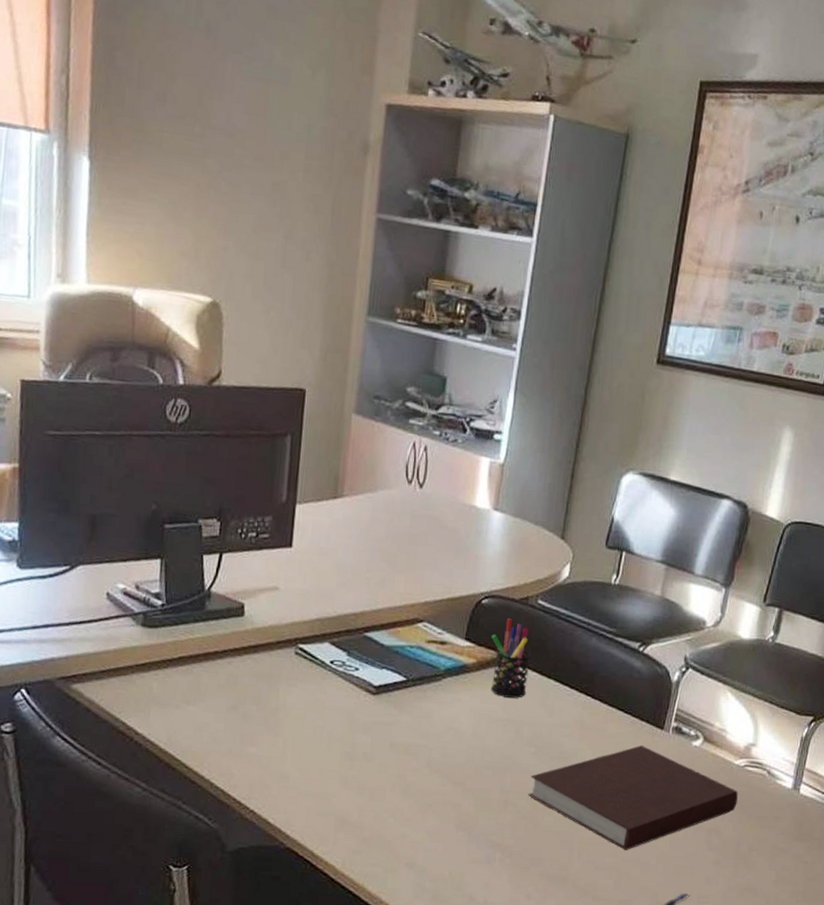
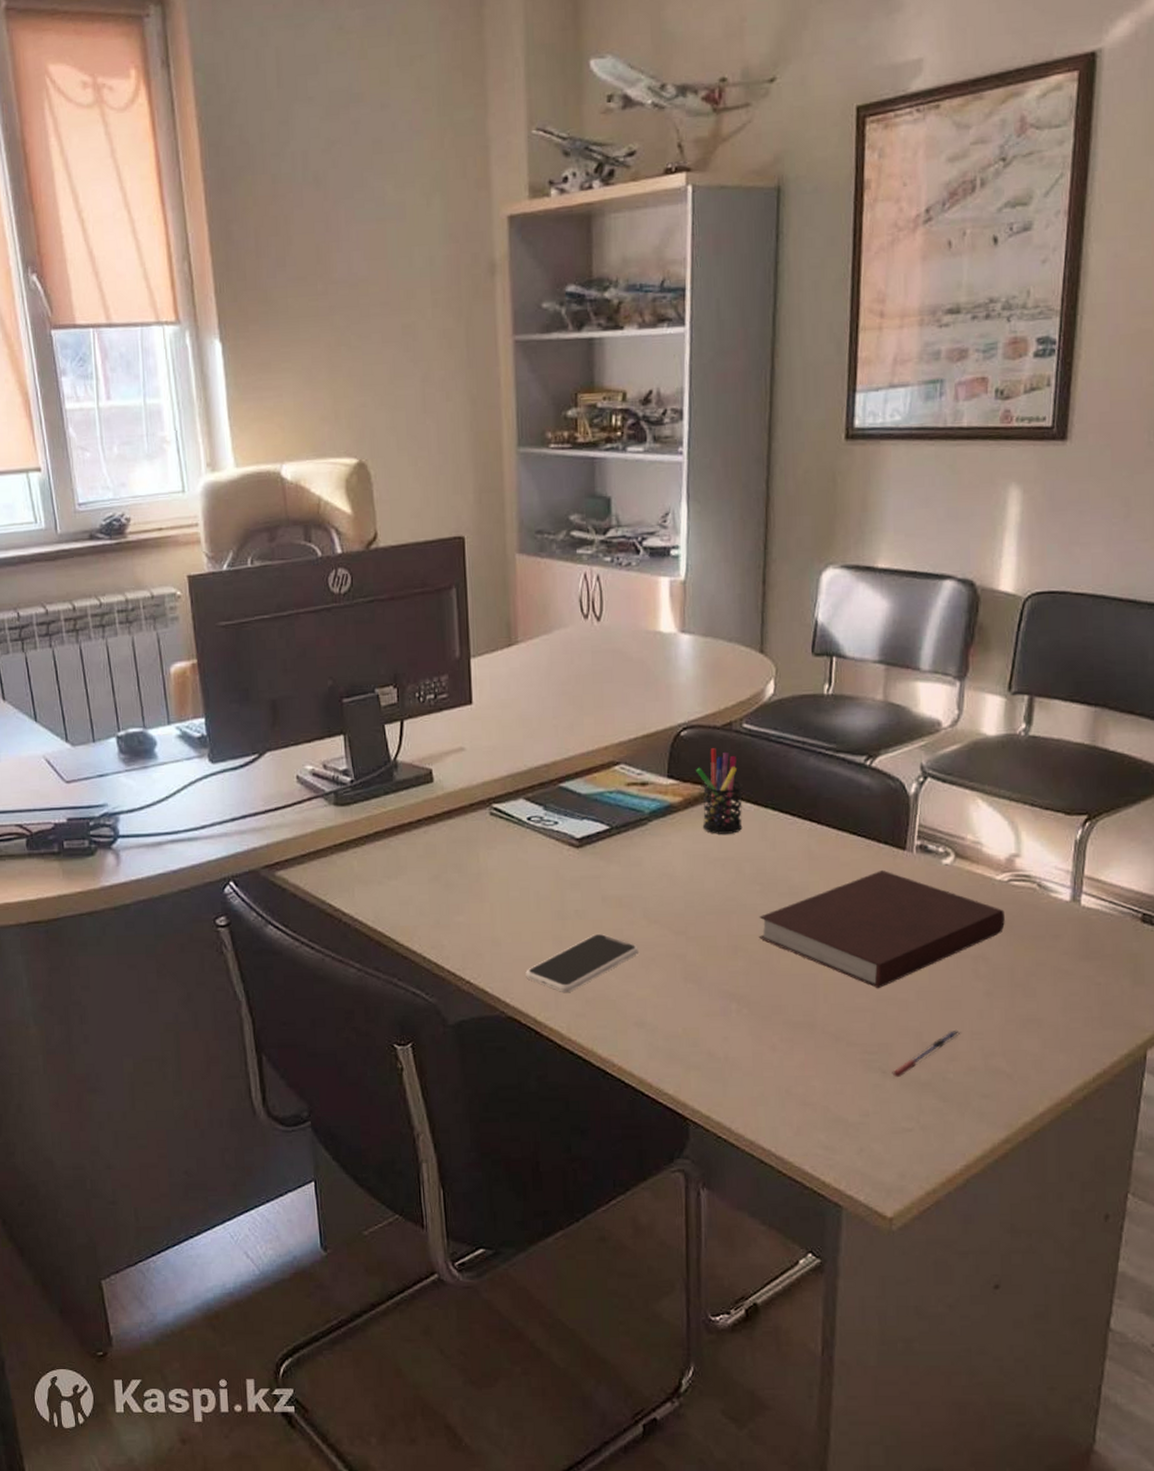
smartphone: none [309,776,418,829] -> present [525,933,638,992]

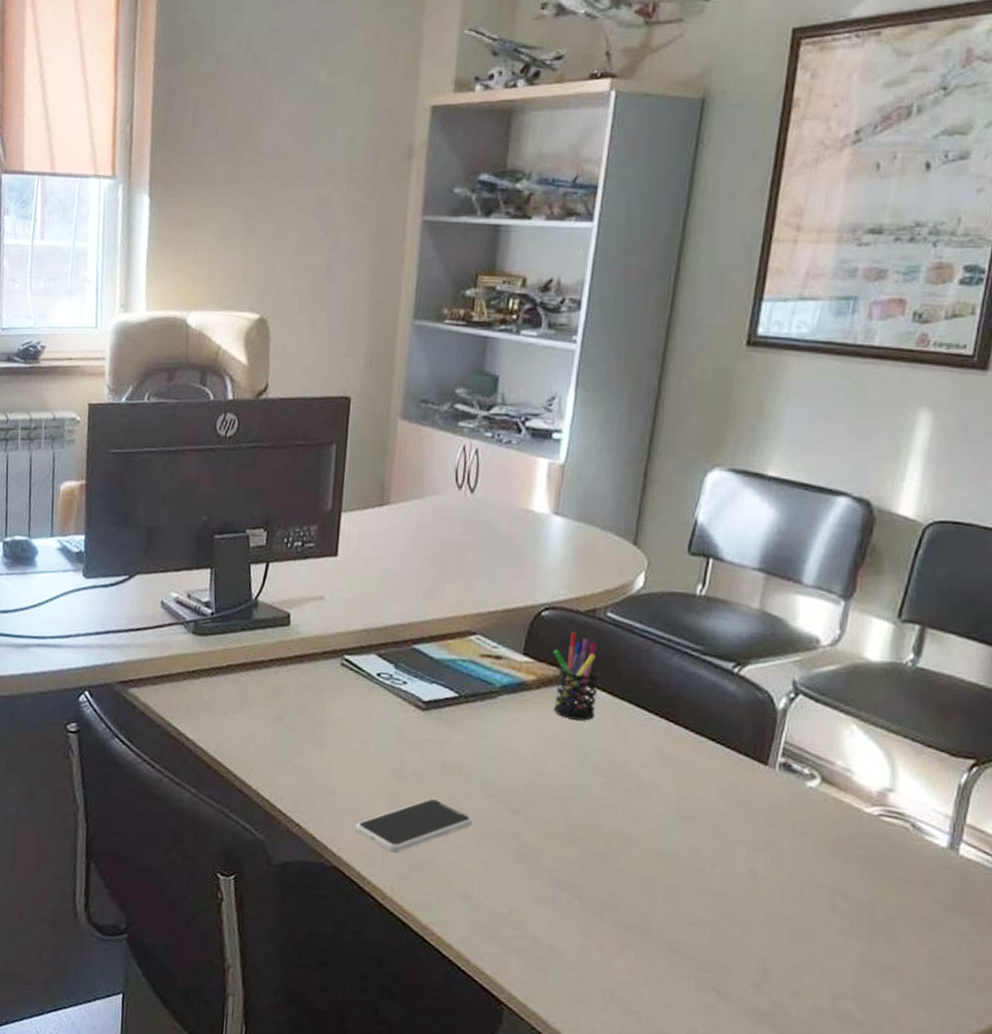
notebook: present [758,869,1005,989] -> none [599,781,871,905]
pen: present [892,1029,958,1077] -> none [727,962,806,1002]

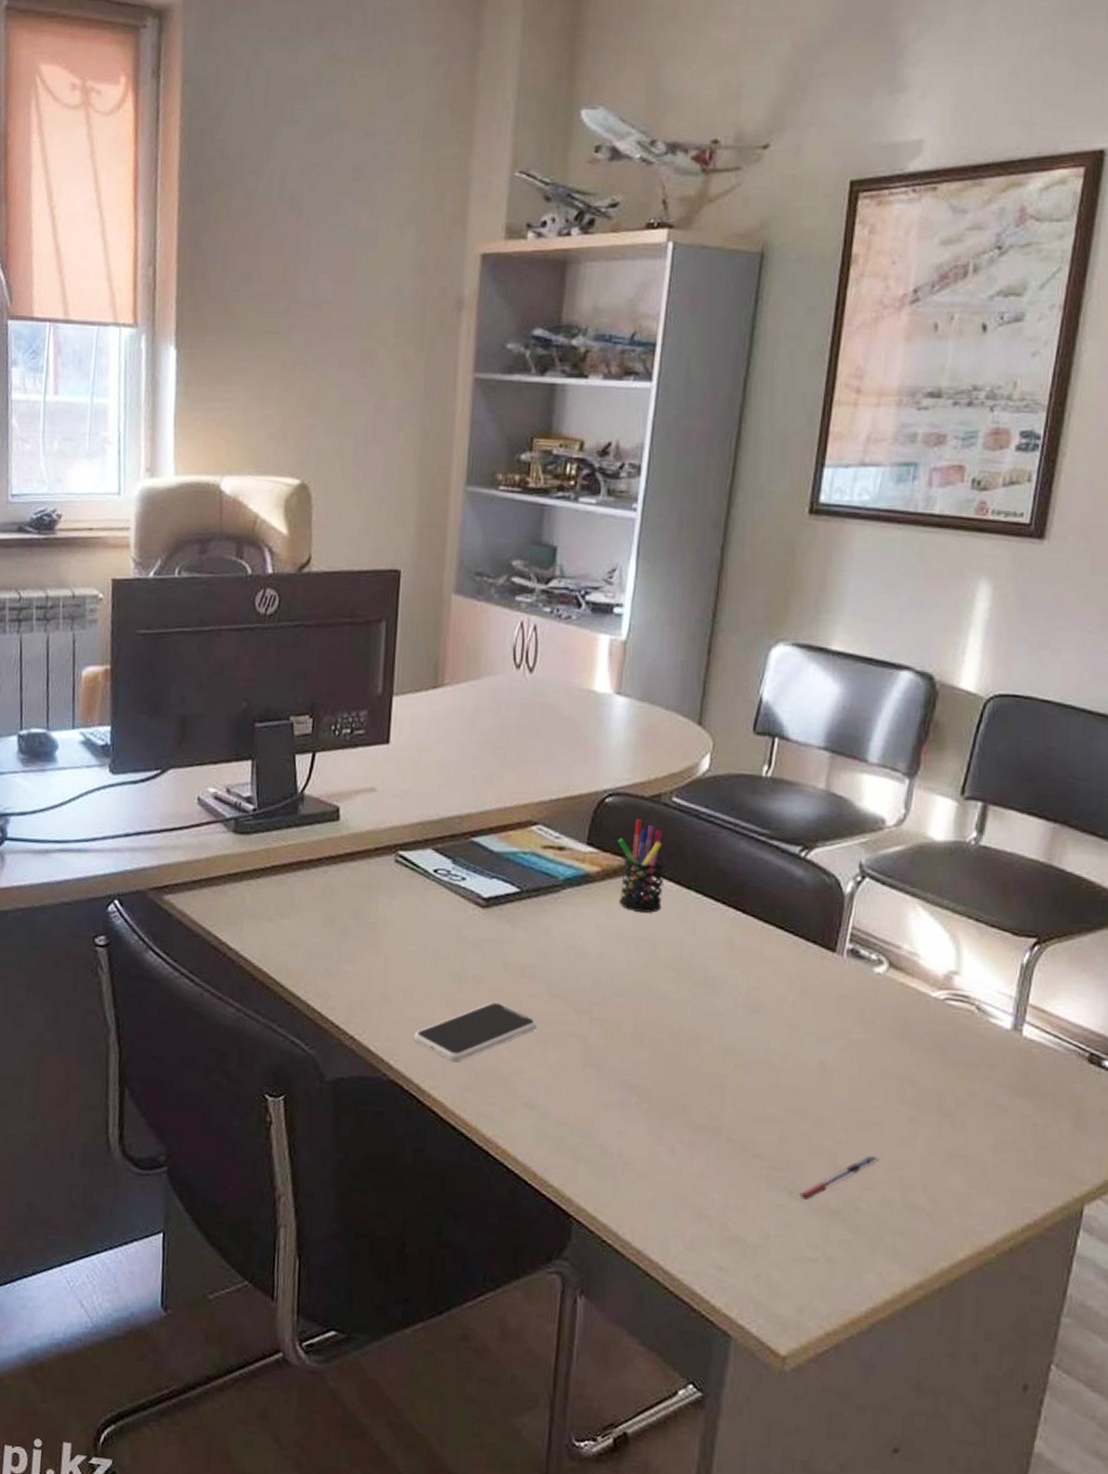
pen: none [727,962,806,1002] -> present [799,1155,876,1200]

